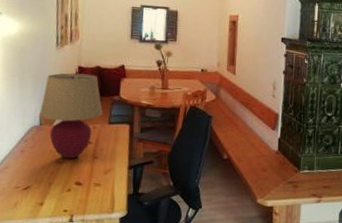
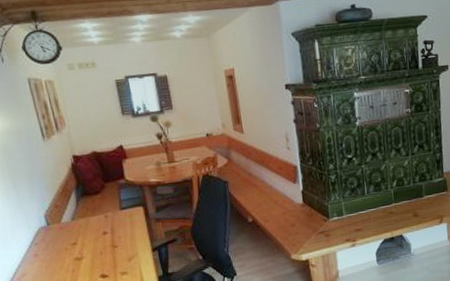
table lamp: present [40,73,103,159] -> none [41,161,111,254]

